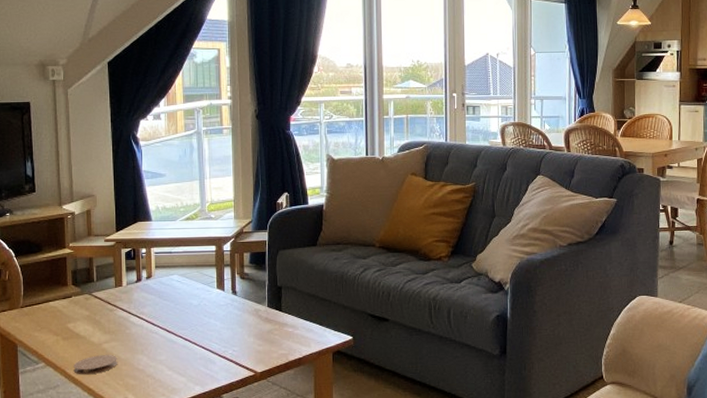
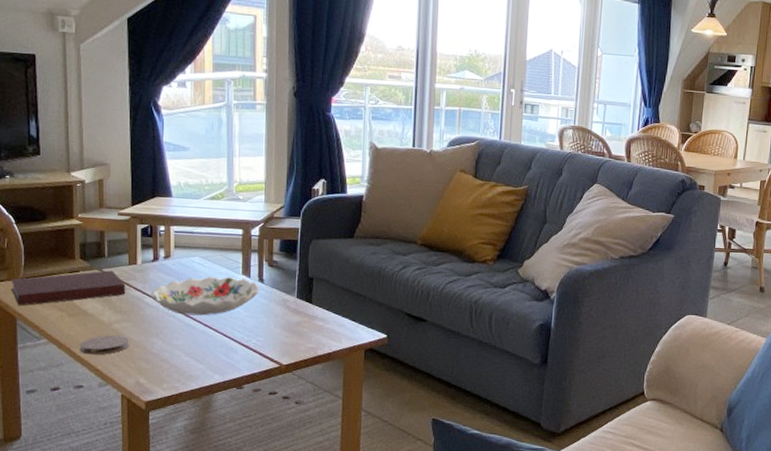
notebook: none [12,294,113,333] -> present [10,270,126,306]
decorative bowl: none [135,291,233,331] -> present [150,276,259,316]

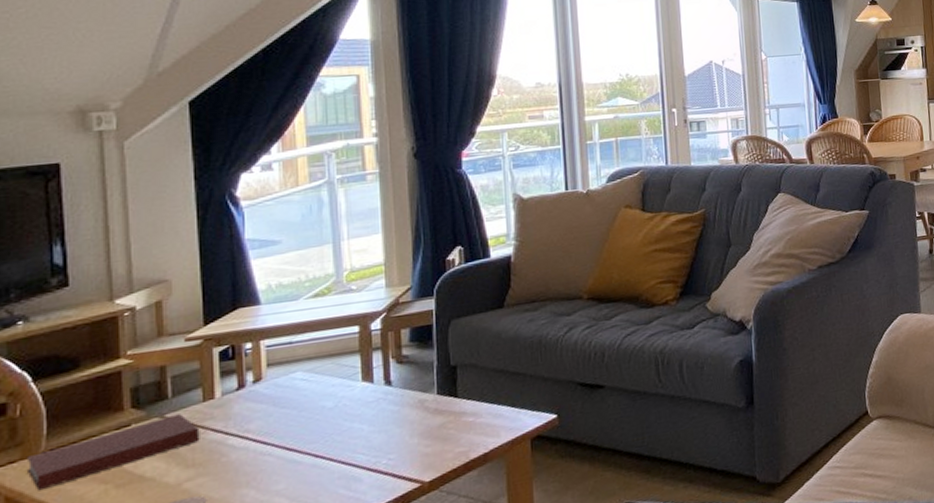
decorative bowl: present [150,276,259,316] -> none [236,385,386,450]

